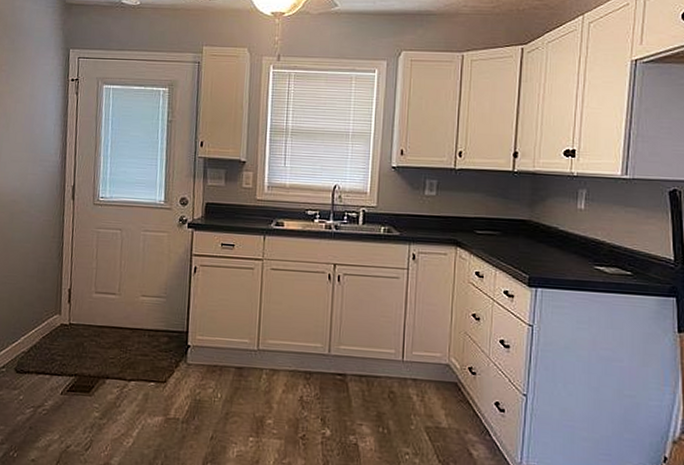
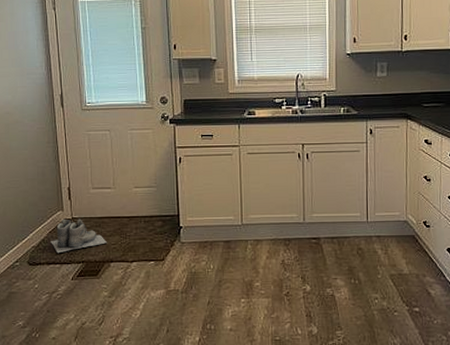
boots: none [43,323,105,363] -> present [51,218,107,254]

